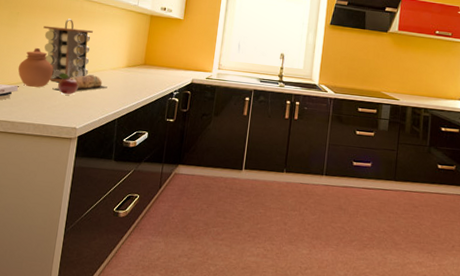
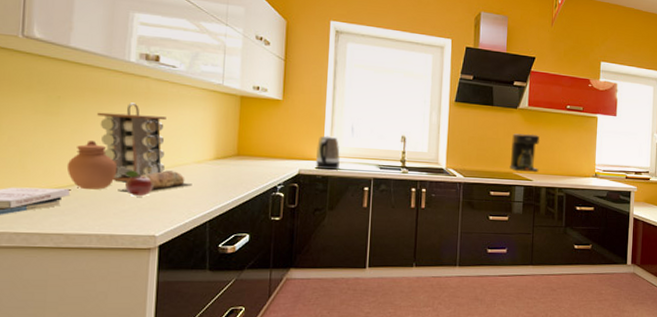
kettle: none [206,51,227,81] -> present [316,135,340,170]
coffee maker: none [378,55,408,93] -> present [509,133,540,173]

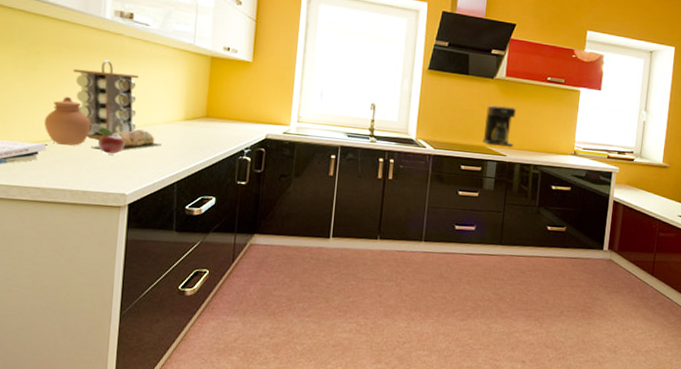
kettle: present [316,135,340,170] -> none [283,100,308,136]

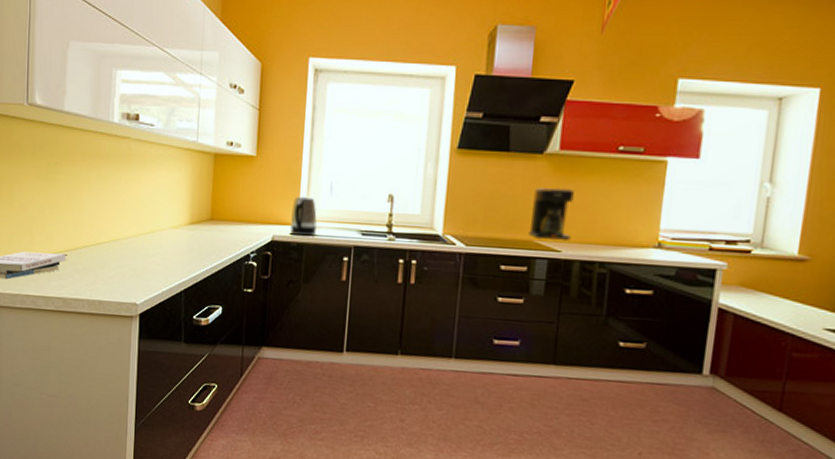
jar: present [43,96,91,146] -> none [63,205,104,256]
spice rack: present [73,60,139,140] -> none [87,165,145,249]
fruit: present [91,122,125,155] -> none [104,231,135,263]
bread loaf: present [91,129,162,151] -> none [105,236,169,259]
kettle: none [283,100,308,136] -> present [290,196,317,236]

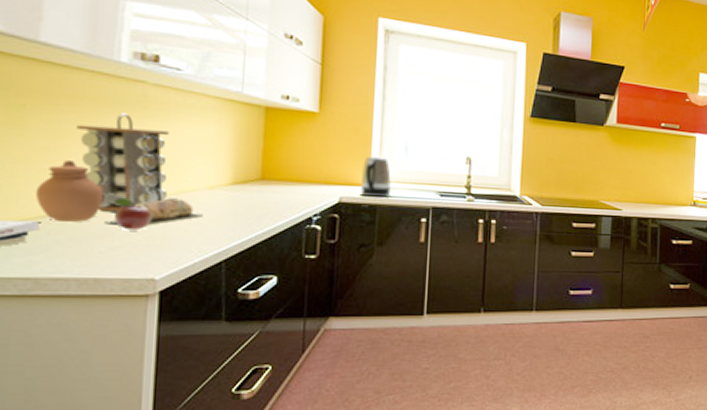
jar: none [63,205,104,256] -> present [35,159,104,223]
spice rack: none [87,165,145,249] -> present [76,113,169,213]
fruit: none [104,231,135,263] -> present [104,191,152,231]
bread loaf: none [105,236,169,259] -> present [104,198,203,225]
coffee maker: present [528,187,575,242] -> none [595,155,630,201]

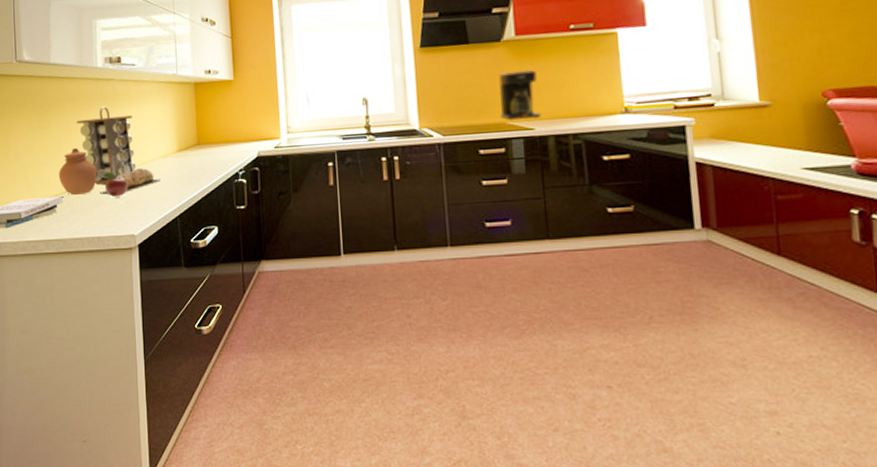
kettle: present [361,156,391,197] -> none [273,110,299,148]
coffee maker: none [595,155,630,201] -> present [499,69,542,121]

